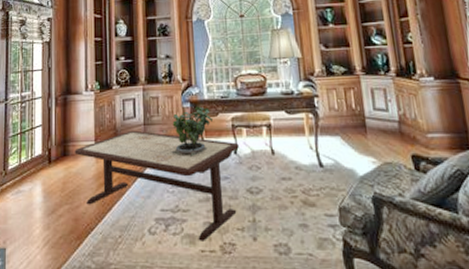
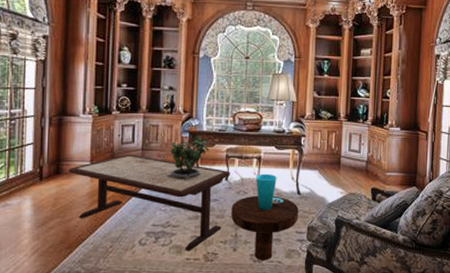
side table: none [245,143,326,254] -> present [231,173,299,261]

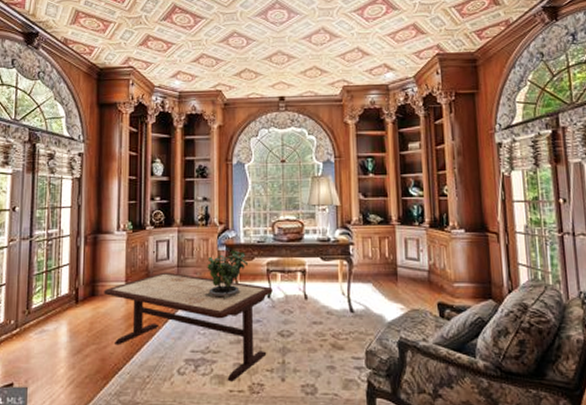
side table: present [231,173,299,261] -> none [276,288,354,394]

